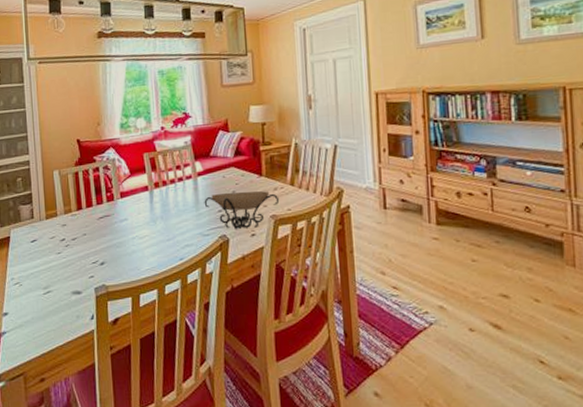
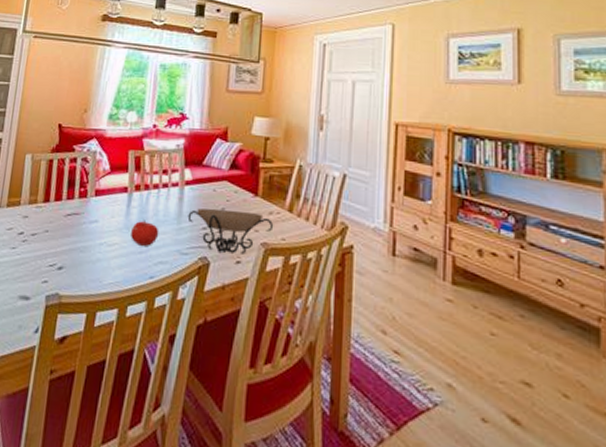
fruit: none [157,212,182,234] -> present [131,220,159,246]

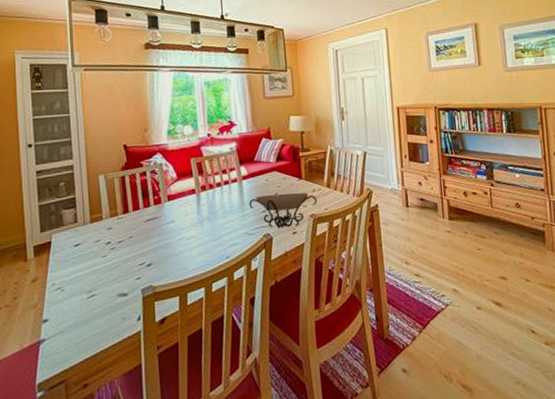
fruit: present [131,220,159,246] -> none [204,213,228,234]

